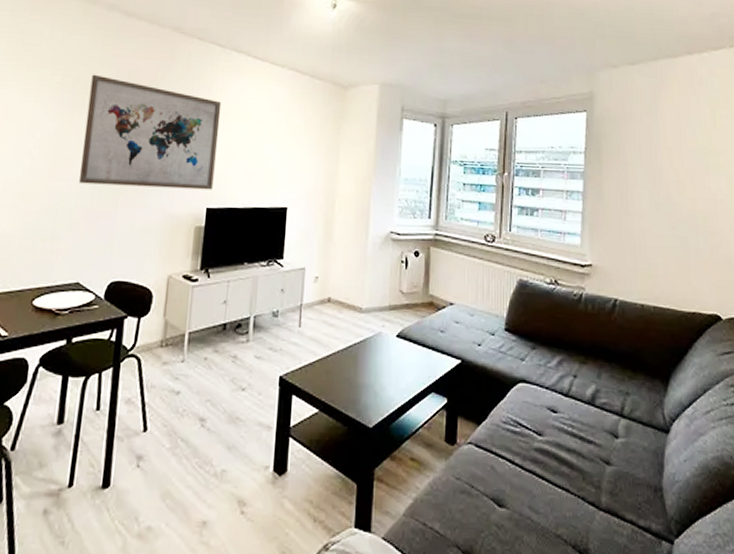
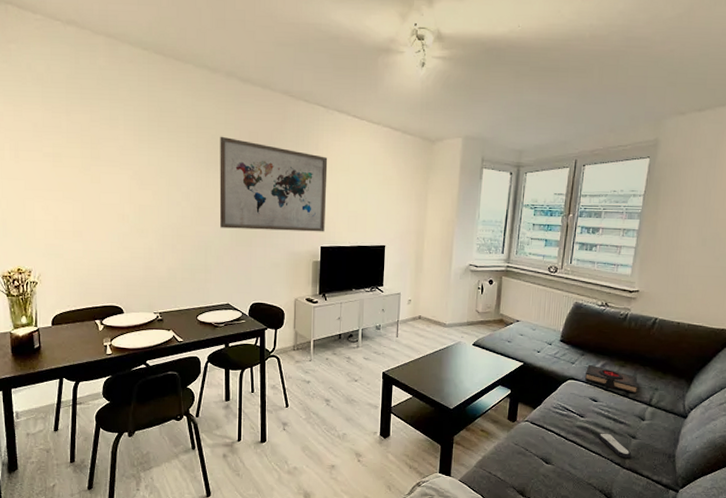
book: none [538,361,606,400] -> present [584,364,639,394]
remote control: none [562,458,608,495] -> present [597,433,632,459]

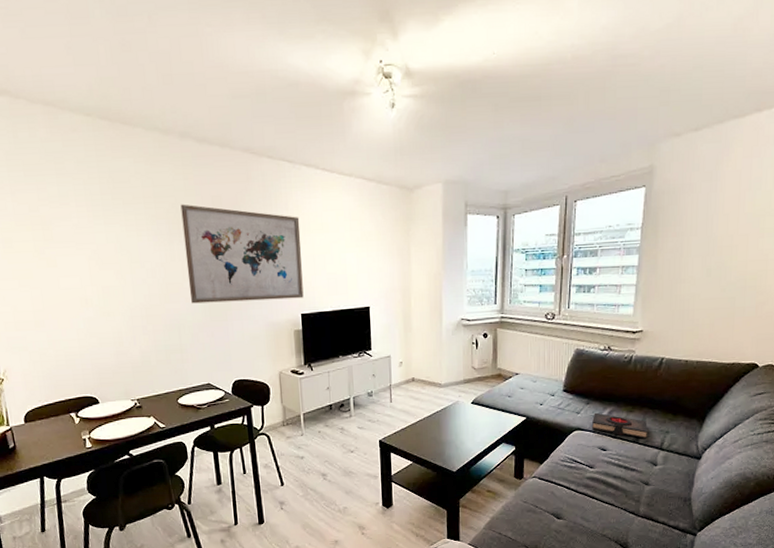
remote control: present [597,433,632,459] -> none [609,482,646,506]

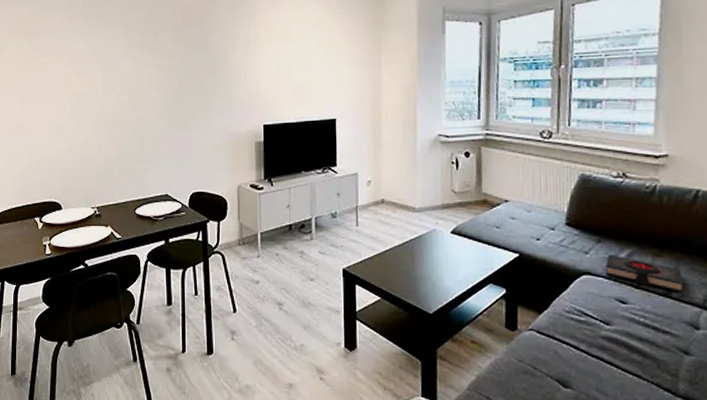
wall art: present [180,204,304,304] -> none [153,14,267,112]

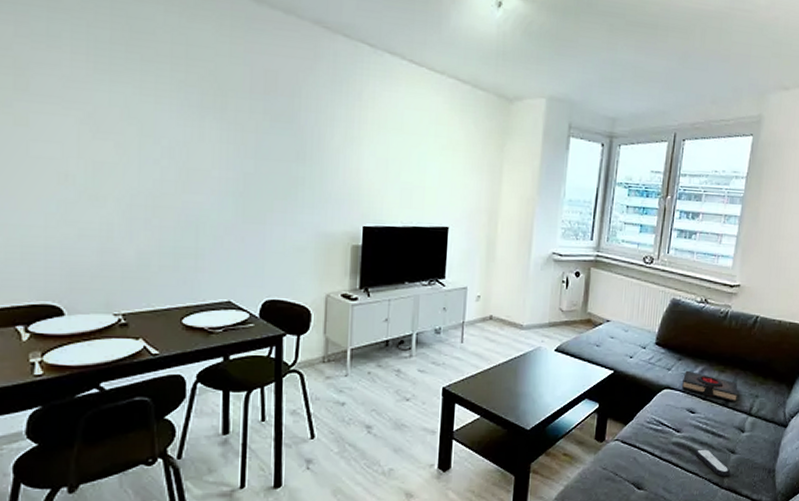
remote control: none [632,346,687,383] -> present [694,449,731,477]

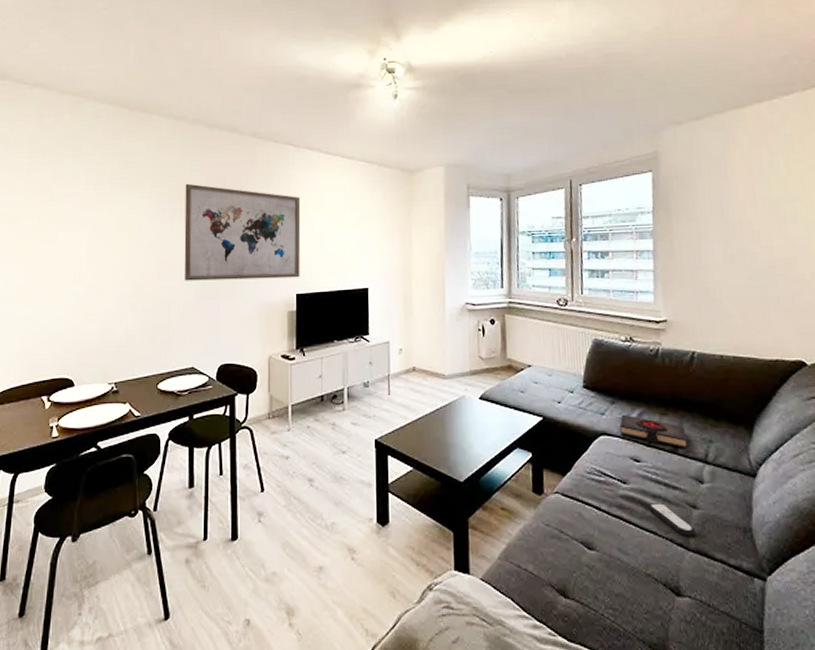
wall art: none [218,72,375,208] -> present [184,183,301,281]

